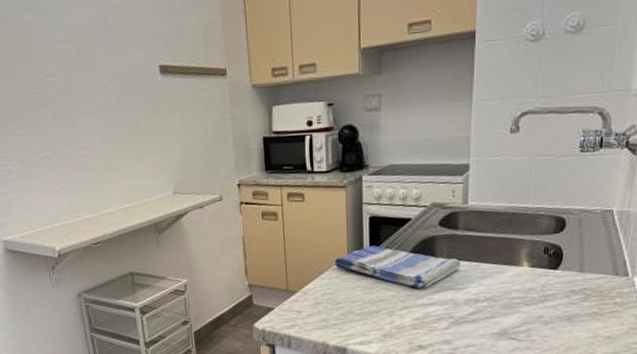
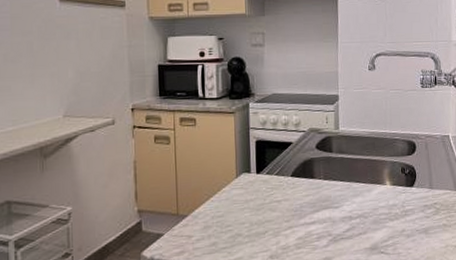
dish towel: present [334,245,461,288] -> none [224,168,336,208]

